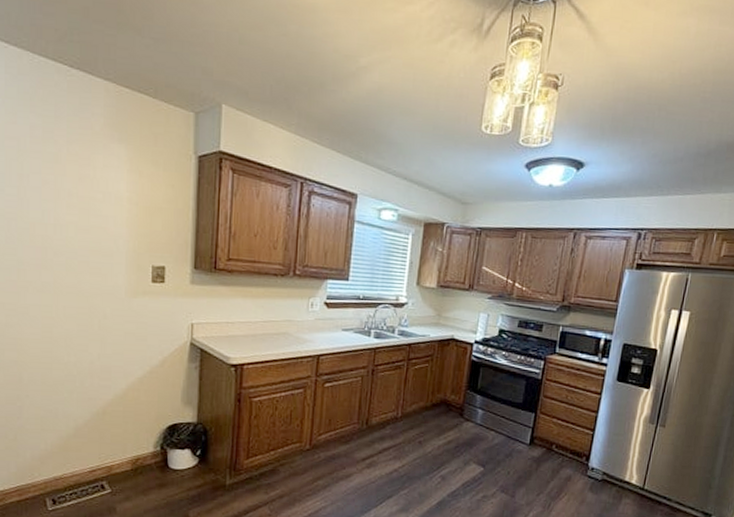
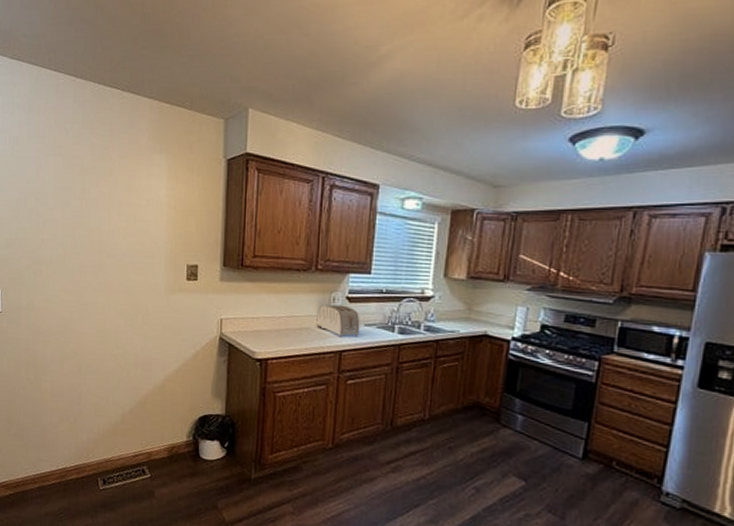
toaster: none [294,309,338,342] -> present [316,304,360,338]

